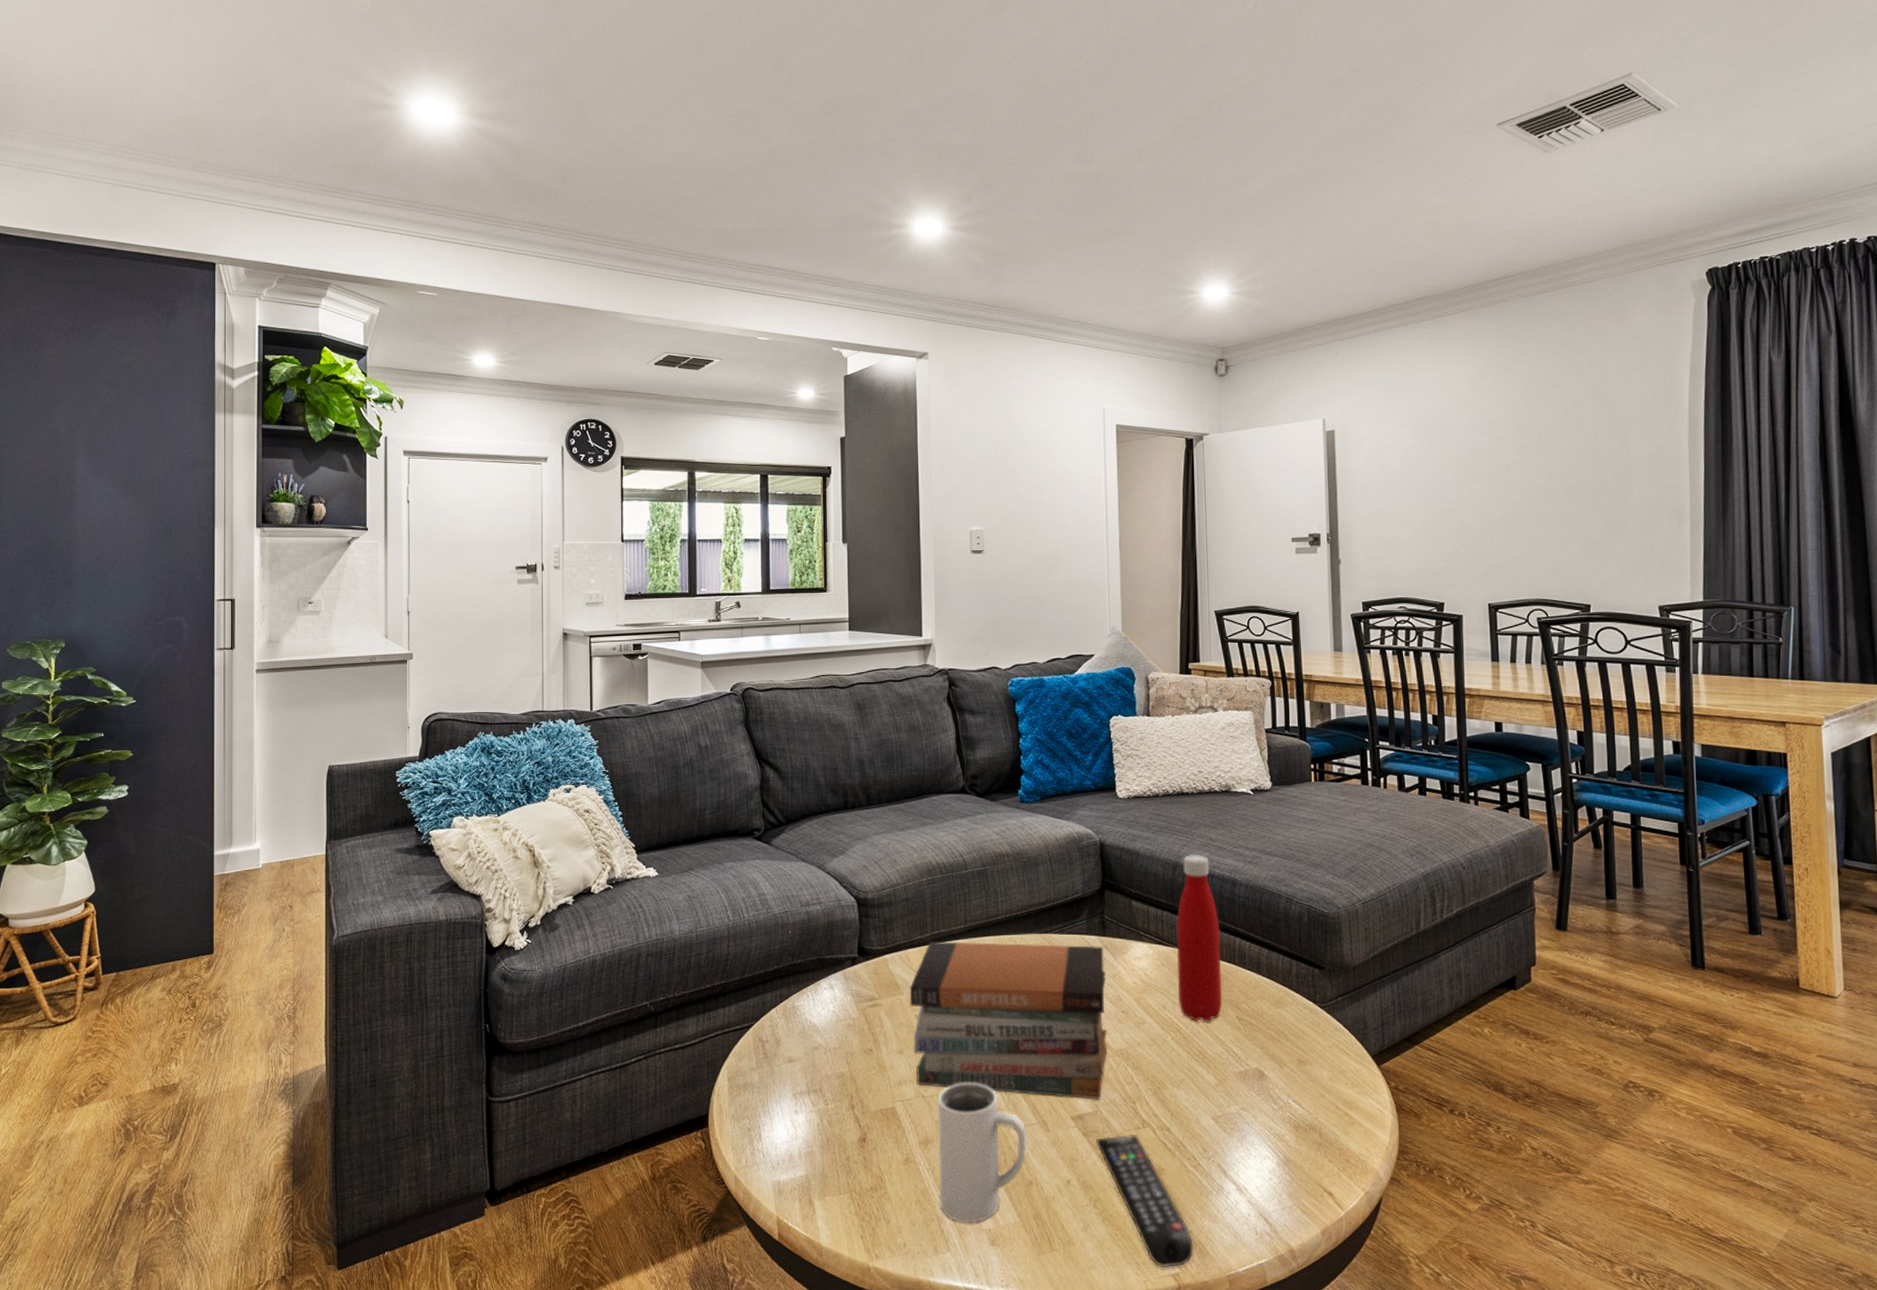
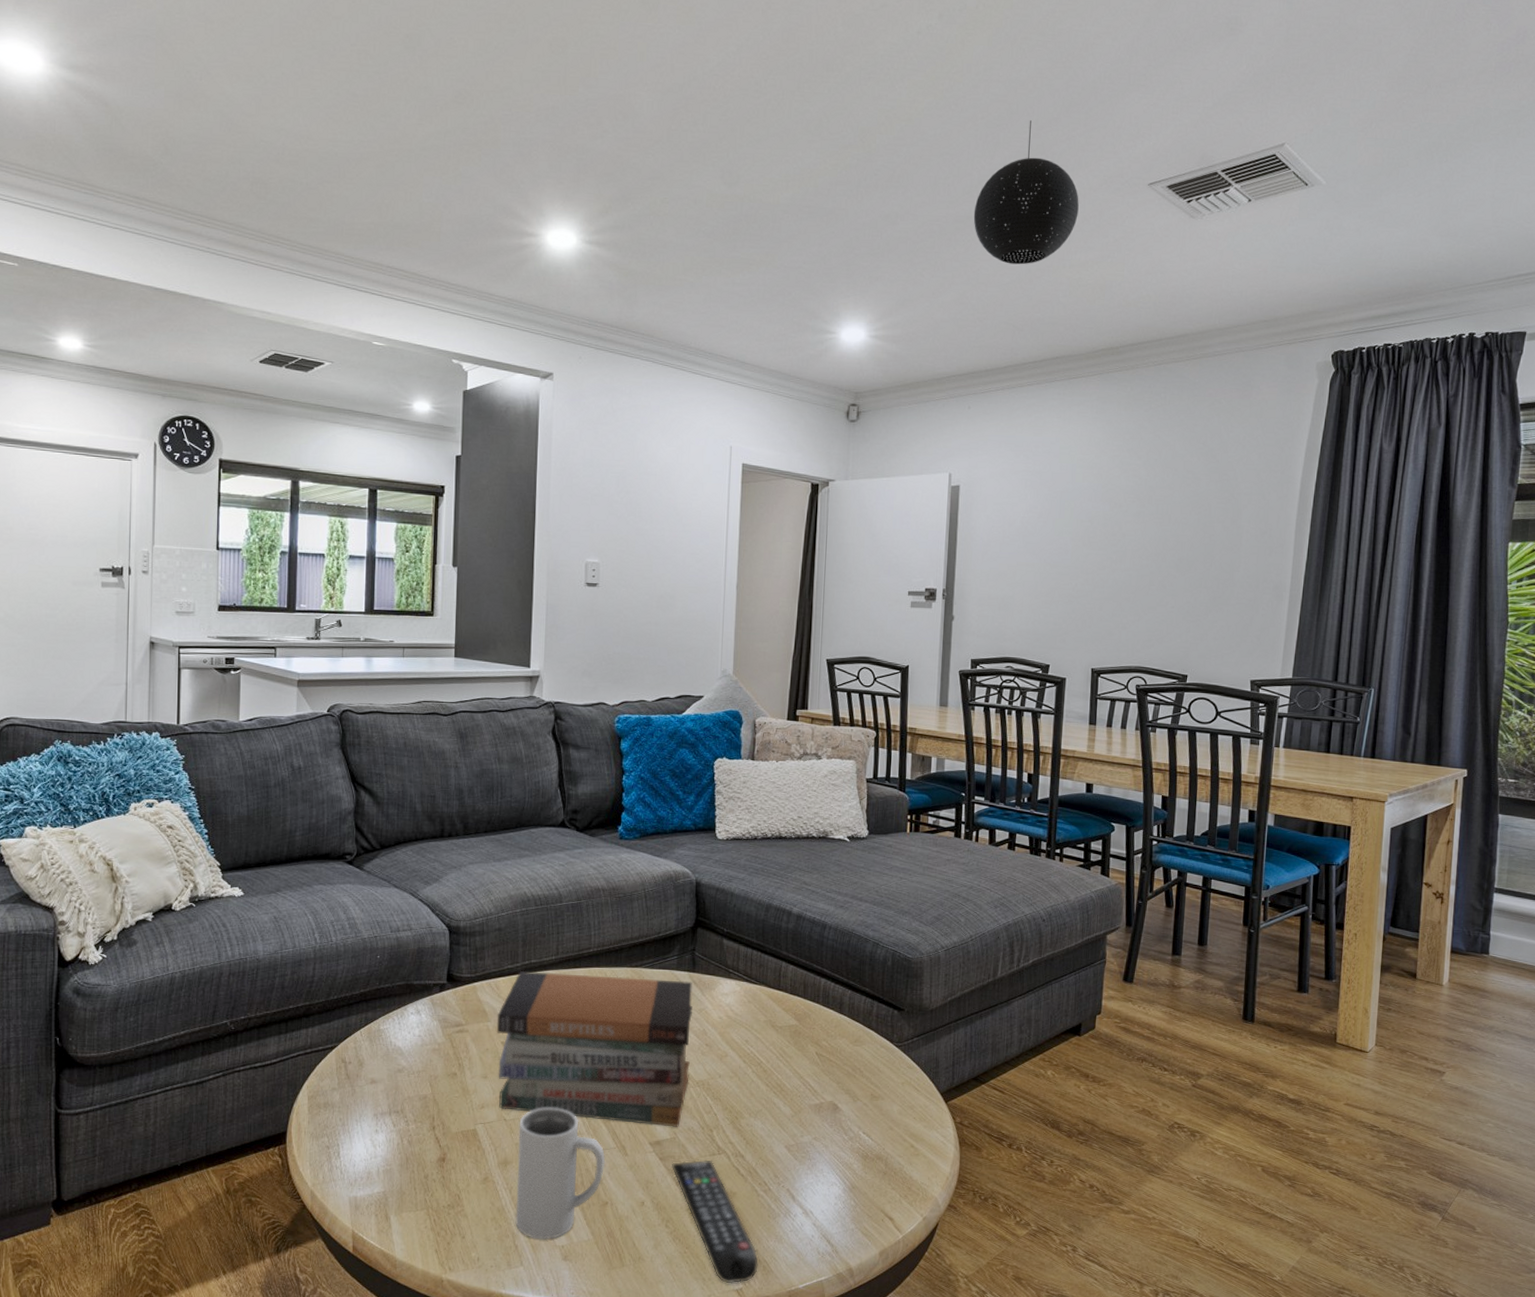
bottle: present [1176,854,1222,1022] -> none [761,896,808,1057]
pendant light: none [1324,76,1429,213] -> present [973,120,1079,265]

